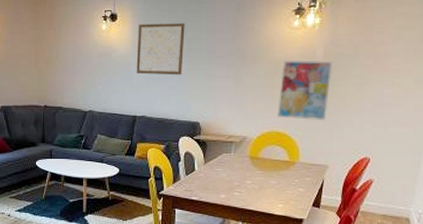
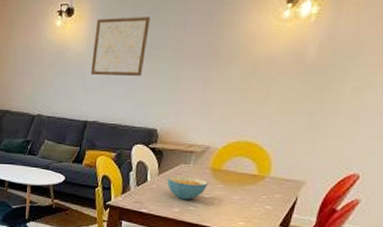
cereal bowl: none [213,164,249,187] -> present [167,176,209,200]
wall art: present [278,60,332,121] -> none [250,58,328,131]

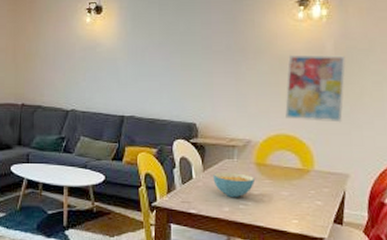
wall art: present [90,17,151,77] -> none [123,15,177,71]
wall art: none [250,58,328,131] -> present [285,54,346,123]

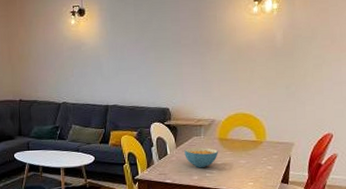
wall art: present [285,54,346,123] -> none [243,43,292,101]

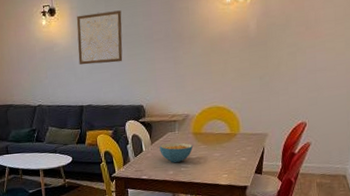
wall art: none [105,14,151,65] -> present [76,10,123,65]

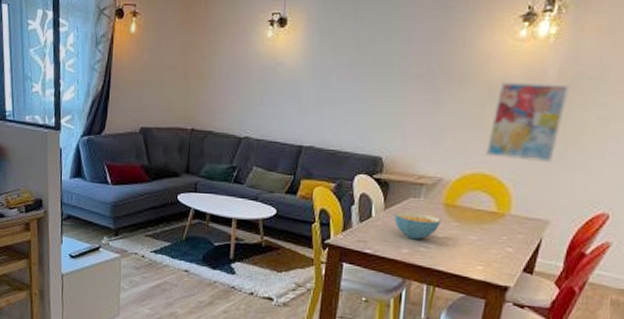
wall art: present [76,10,123,65] -> none [306,30,373,97]
wall art: none [216,32,266,93] -> present [486,81,569,163]

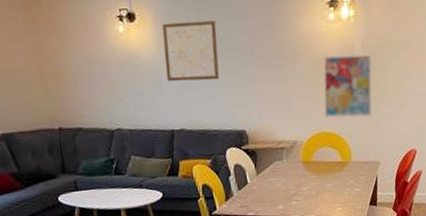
wall art: none [306,30,373,97] -> present [162,20,220,82]
cereal bowl: present [394,211,442,240] -> none [266,172,304,196]

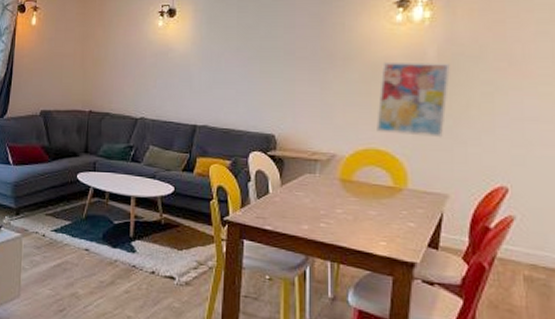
wall art: present [162,20,220,82] -> none [197,18,257,79]

